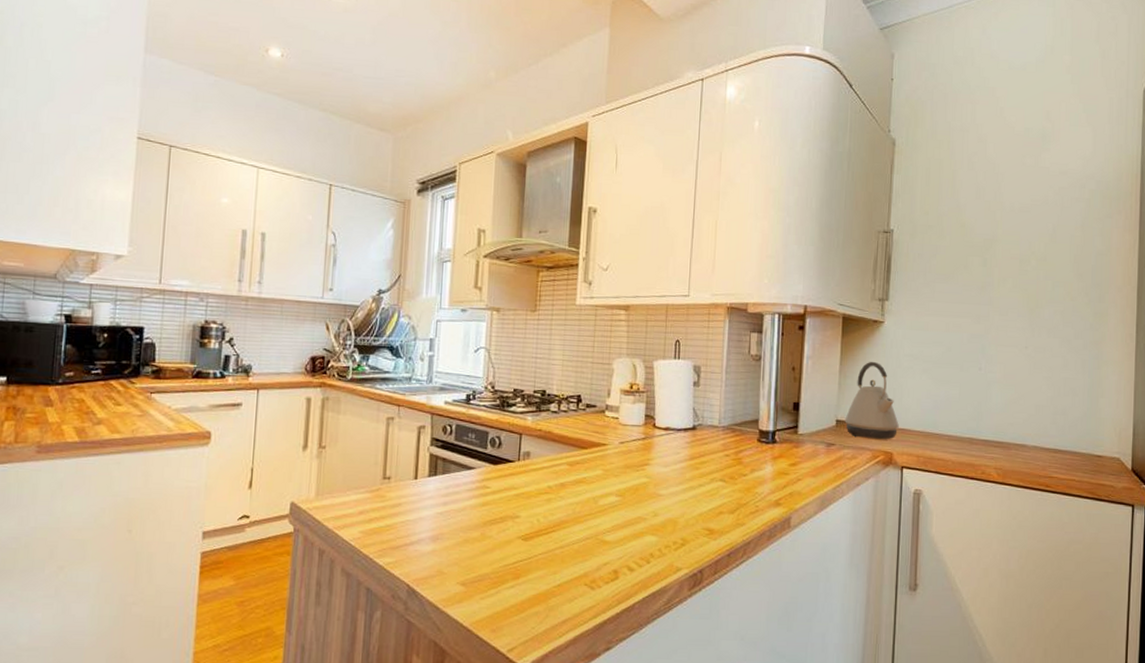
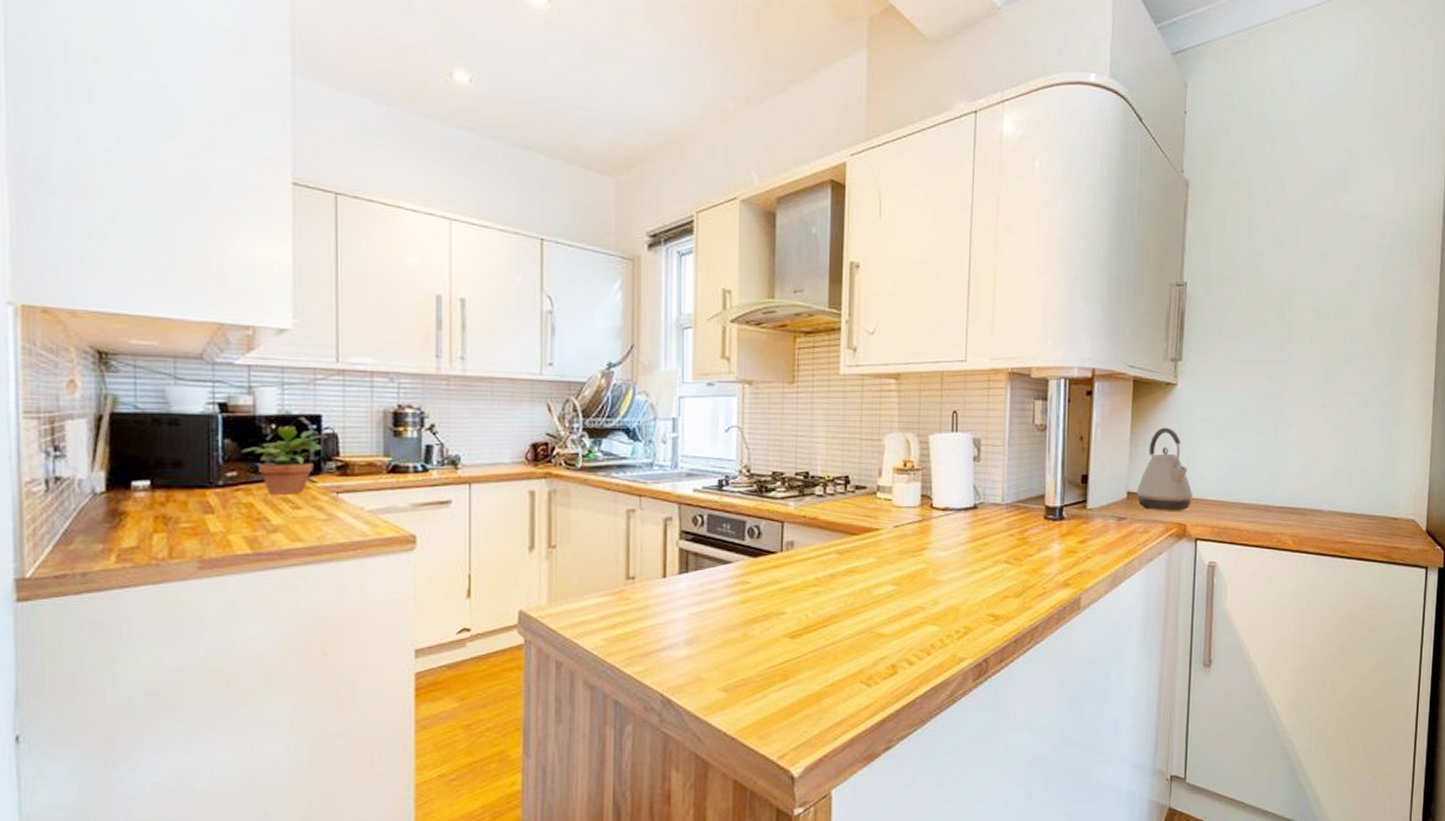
potted plant: none [78,335,147,393] -> present [241,425,328,495]

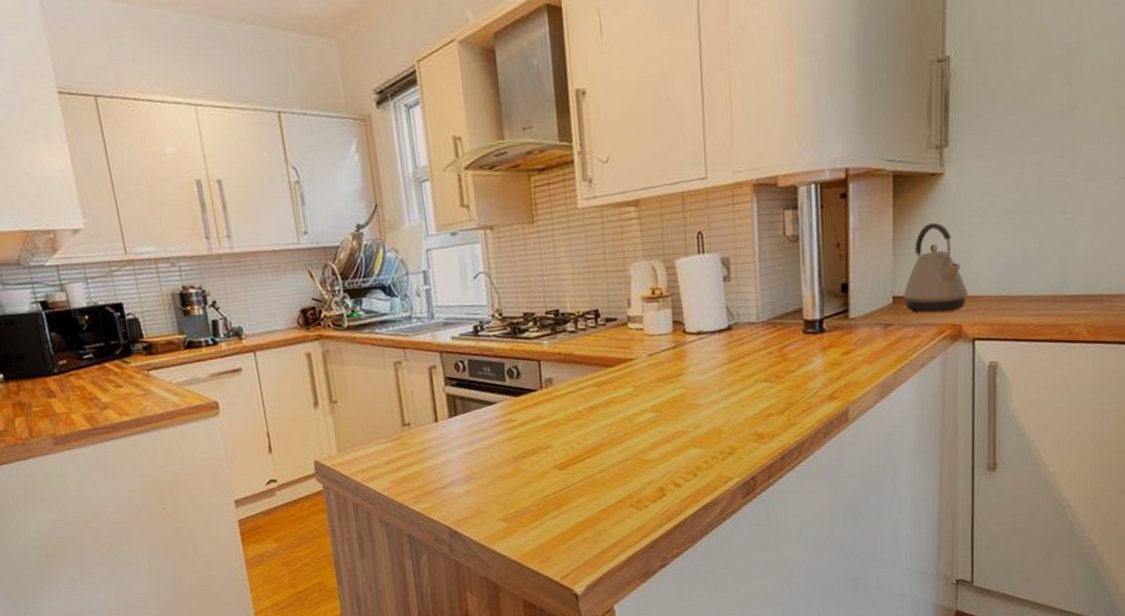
potted plant: present [241,425,328,495] -> none [65,315,131,377]

